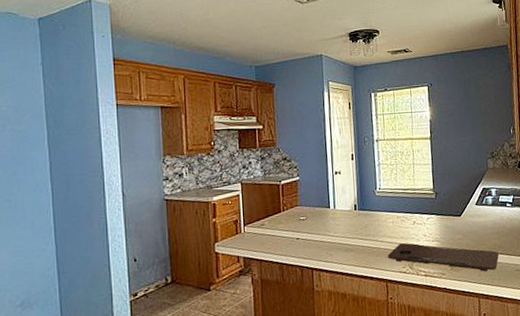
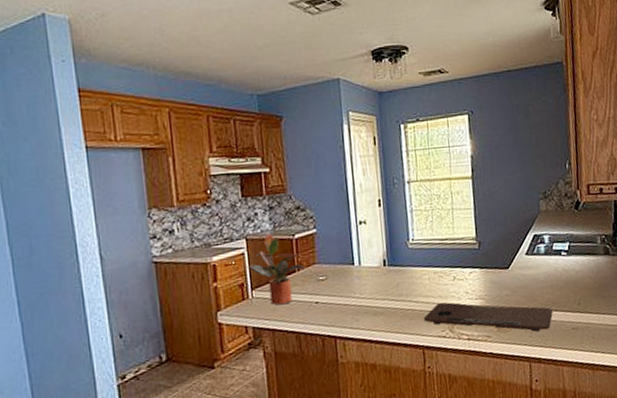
potted plant: none [241,180,290,239] -> present [247,234,306,305]

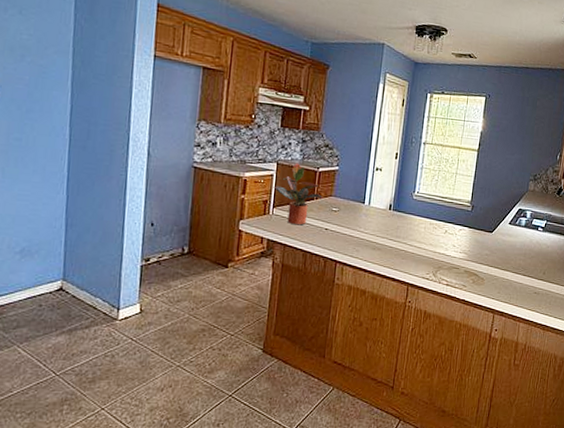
cutting board: present [423,302,554,332] -> none [413,250,522,290]

